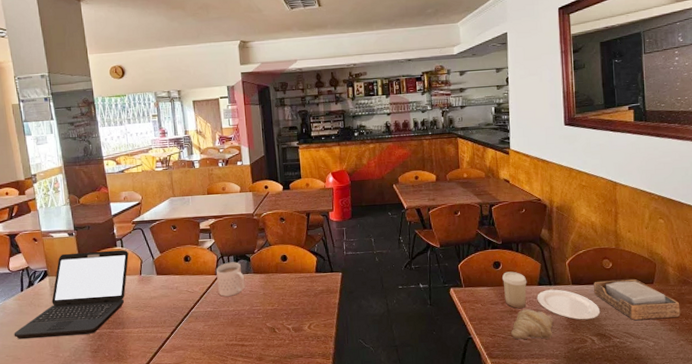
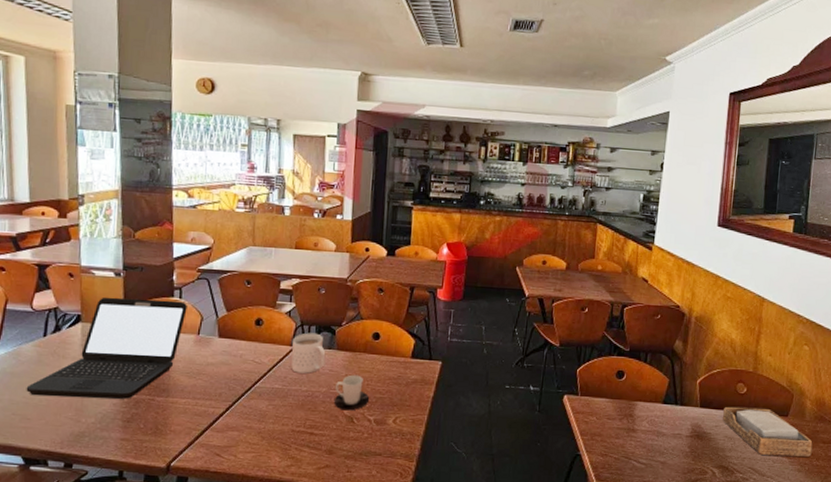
cup: none [256,292,285,323] -> present [333,374,369,411]
cup: present [502,271,527,308] -> none [623,384,651,427]
croissant: present [511,309,554,340] -> none [625,428,674,465]
plate: present [537,289,601,320] -> none [659,409,727,449]

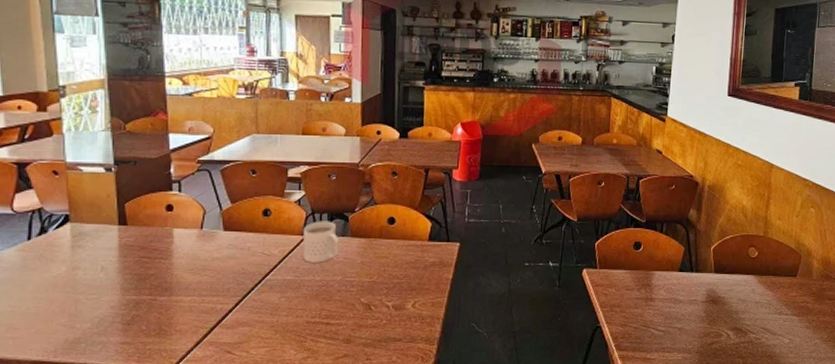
laptop: present [26,297,187,399] -> none [11,194,188,302]
cup: present [333,374,369,411] -> none [349,261,386,298]
napkin holder: present [722,406,813,457] -> none [735,270,820,315]

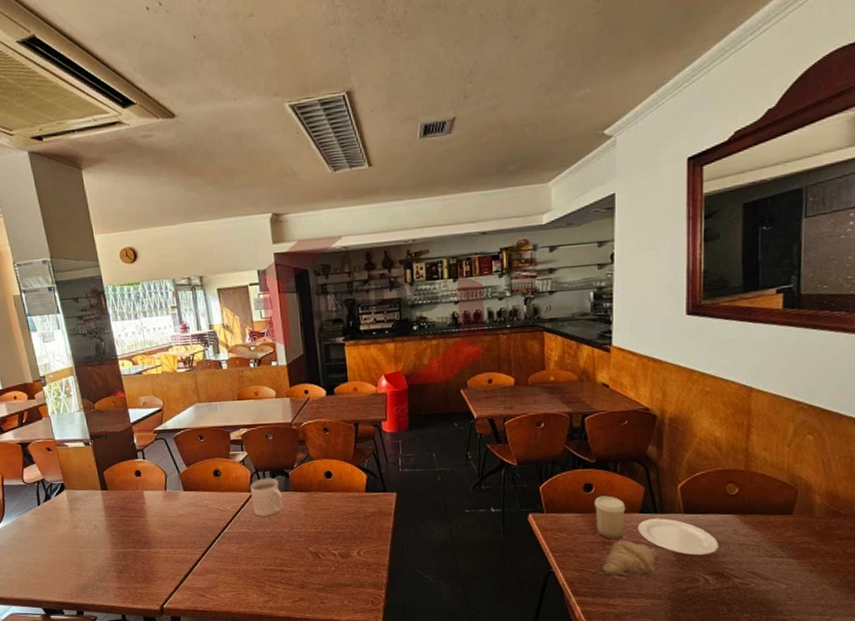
cup: none [641,254,668,296] -> present [595,496,626,539]
croissant: none [644,297,690,331] -> present [603,540,657,576]
plate: none [676,277,740,312] -> present [637,518,719,556]

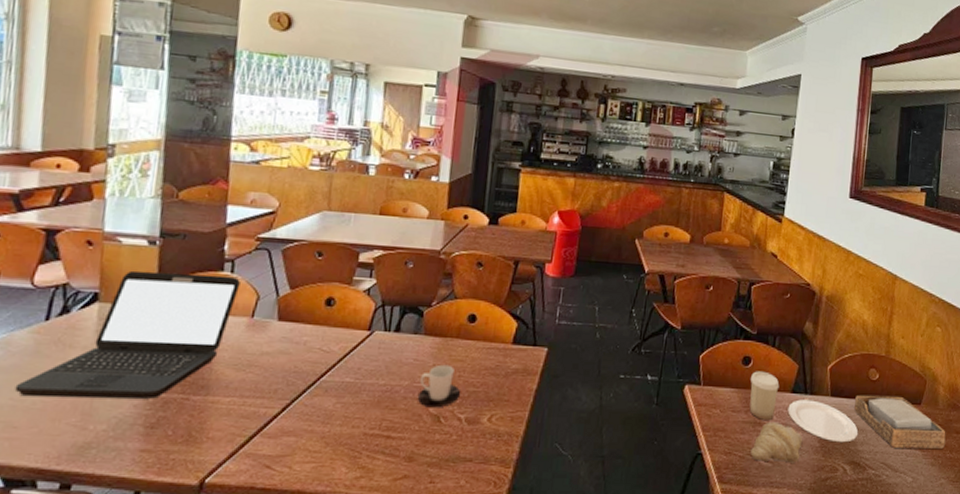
laptop: none [33,462,152,556] -> present [14,270,241,399]
mug: present [249,478,284,516] -> none [367,314,411,364]
cup: none [296,513,330,547] -> present [417,364,460,408]
napkin holder: none [711,508,826,558] -> present [853,395,946,449]

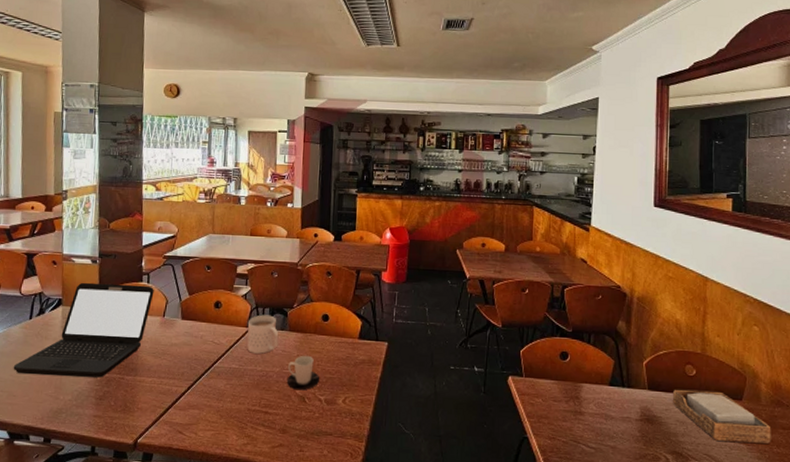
mug: none [367,314,411,364] -> present [247,314,279,354]
cup: present [749,371,780,420] -> none [569,365,597,410]
croissant: present [750,421,803,463] -> none [573,411,624,450]
plate: present [788,399,859,443] -> none [606,392,679,434]

